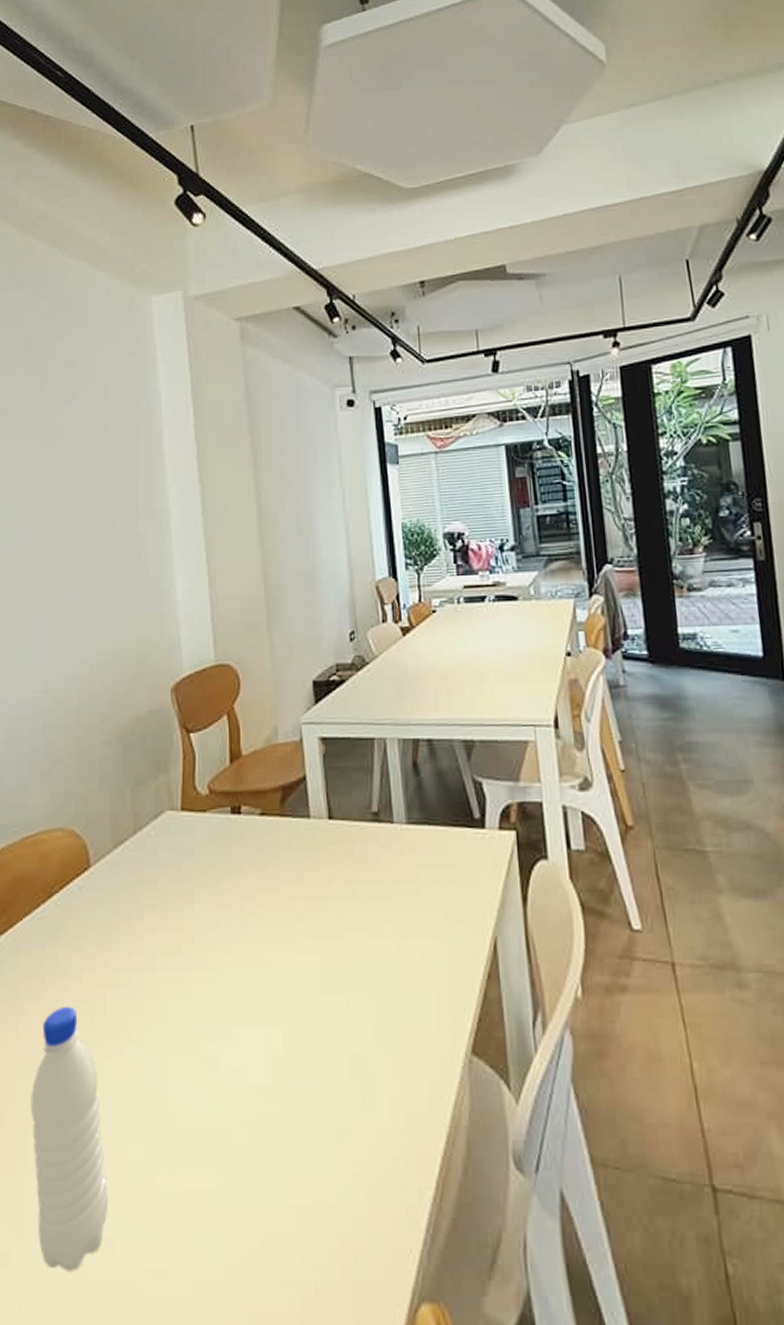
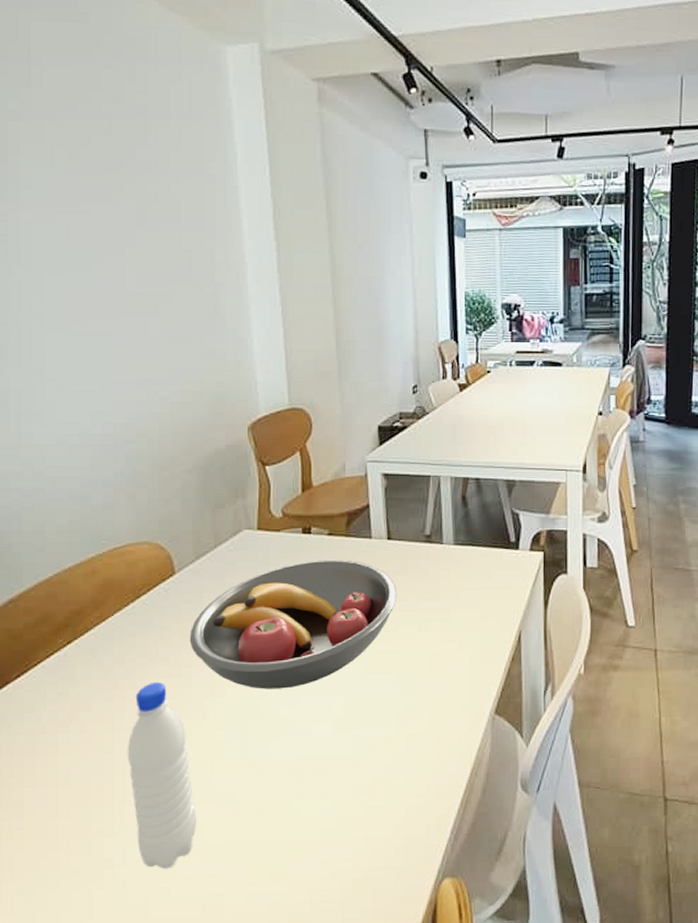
fruit bowl: none [104,845,343,1017] -> present [189,559,398,689]

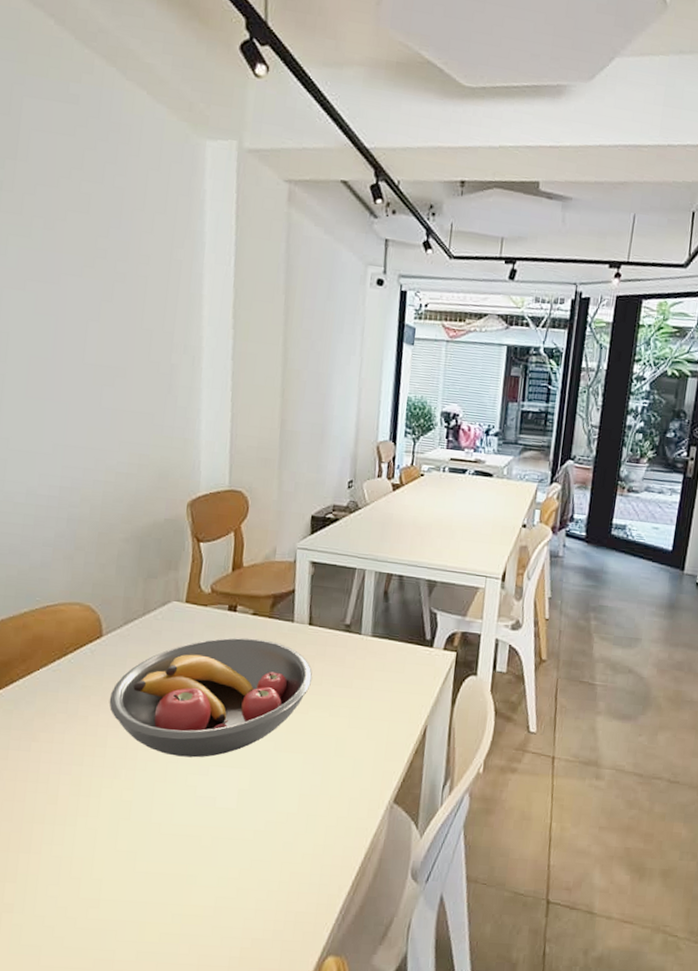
water bottle: present [127,681,196,869] -> none [37,738,97,919]

